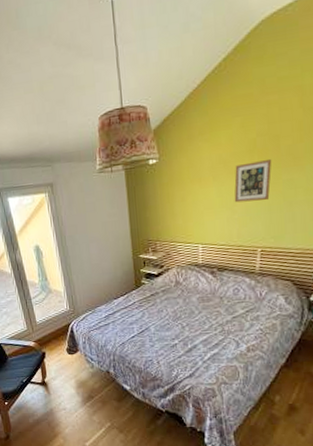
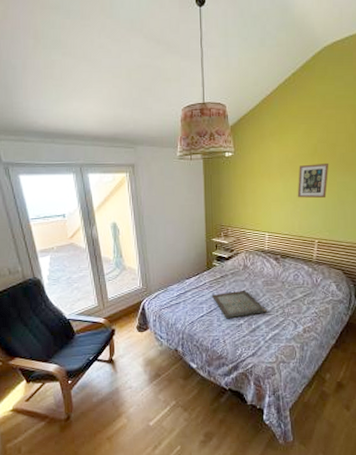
serving tray: none [142,307,204,339] -> present [211,290,267,319]

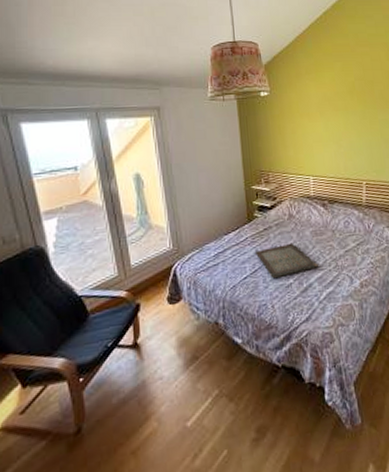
picture frame: present [297,162,329,199] -> none [338,100,370,138]

